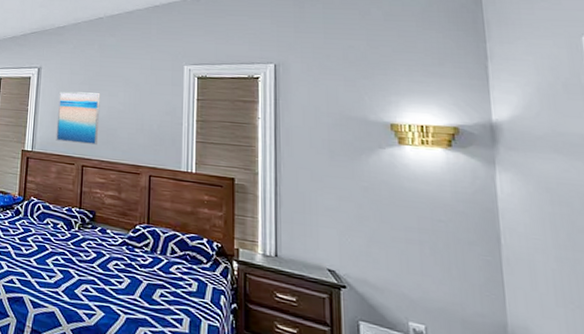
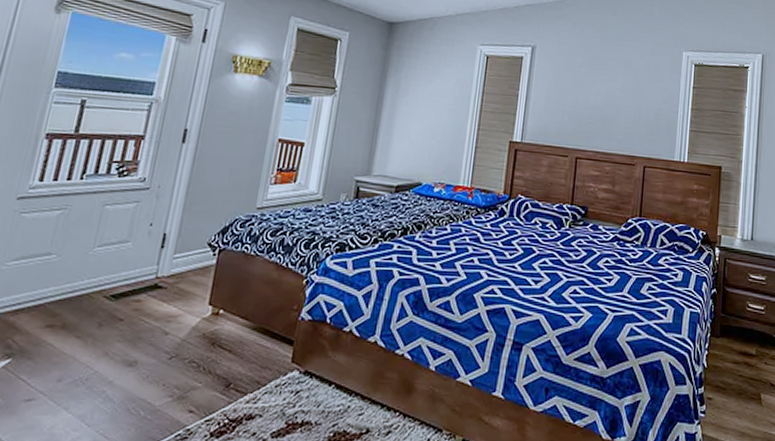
wall art: present [56,91,101,146] -> none [548,75,599,136]

